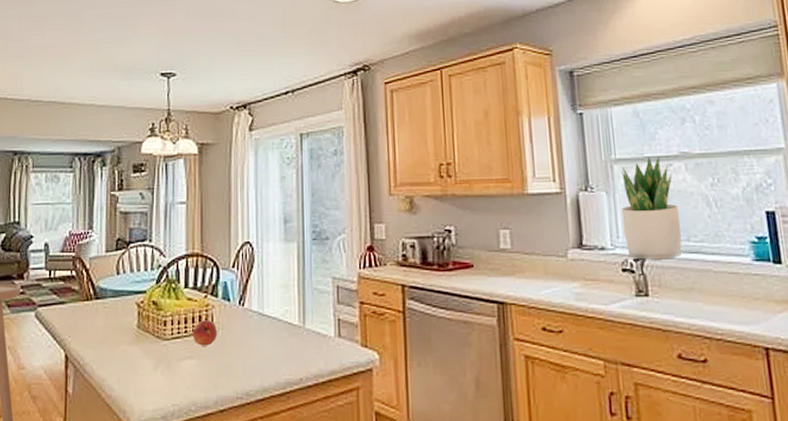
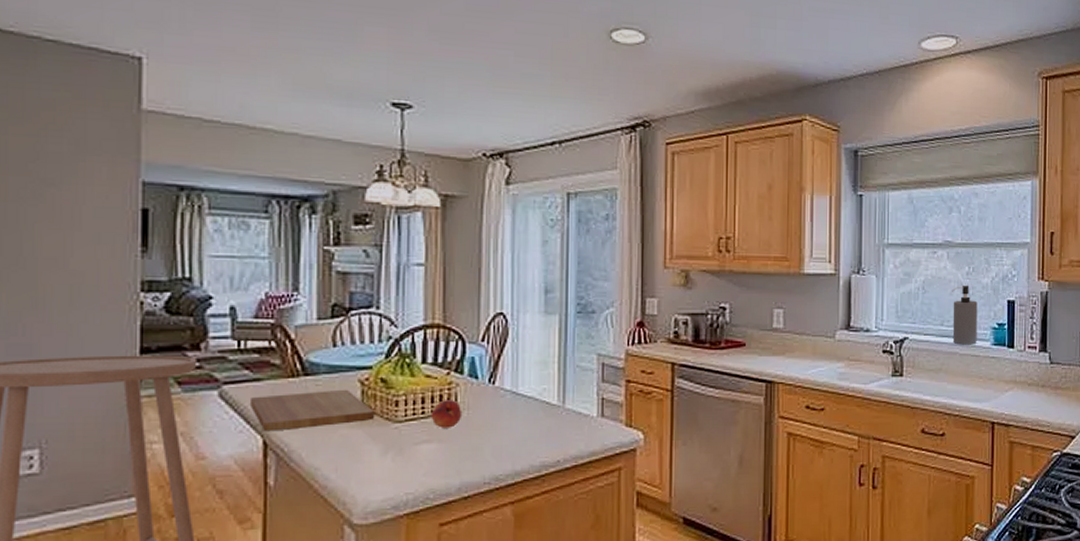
cutting board: none [57,310,147,347] -> present [251,389,374,432]
planter: present [621,156,682,260] -> none [887,243,938,342]
soap dispenser: none [695,197,734,262] -> present [952,285,978,345]

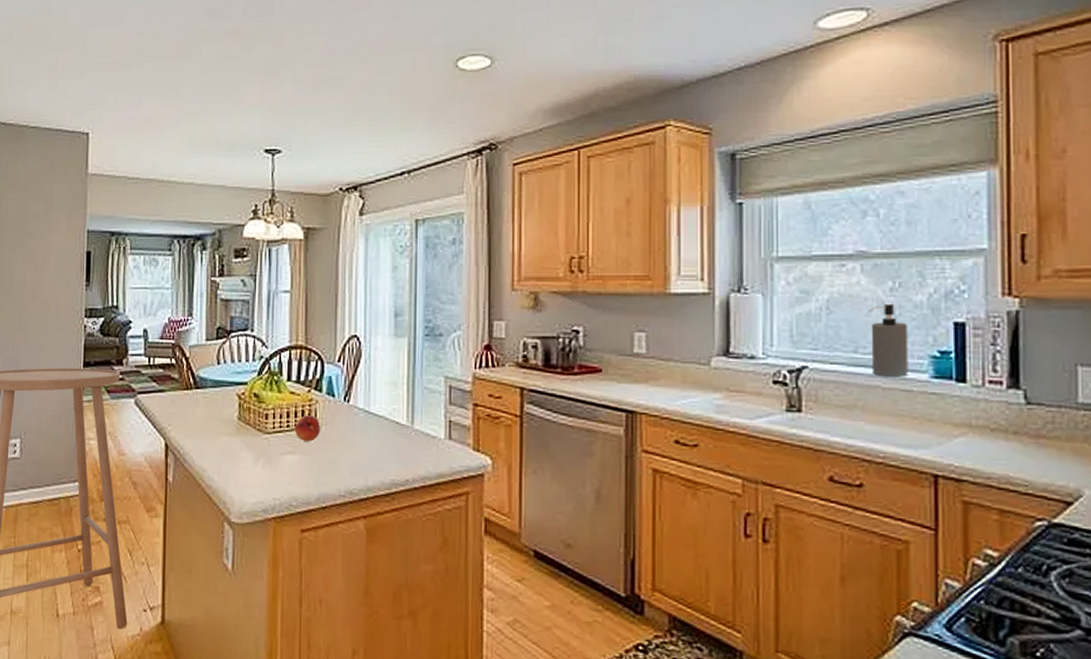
cutting board: present [251,389,374,432] -> none [157,401,248,436]

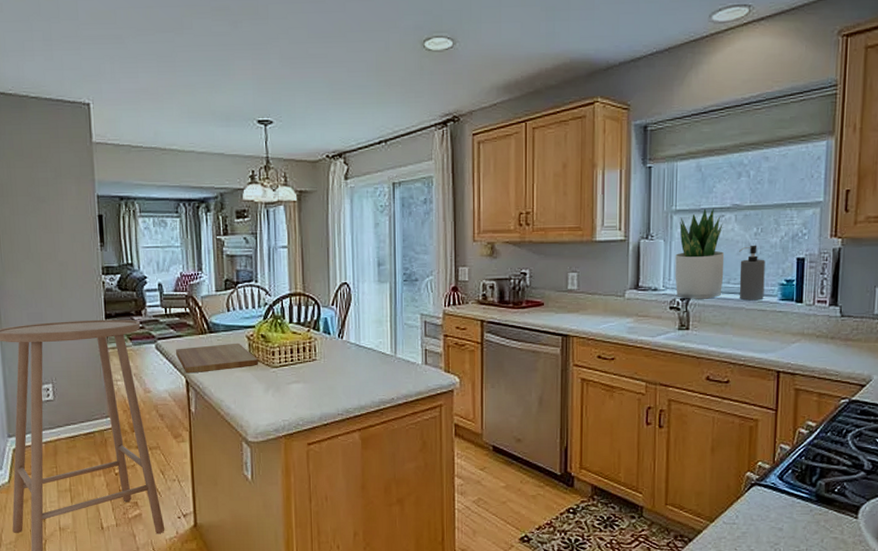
cutting board: none [157,401,248,436] -> present [176,343,258,374]
fruit: present [294,415,321,442] -> none [297,351,320,372]
planter: none [779,255,848,373] -> present [675,208,725,299]

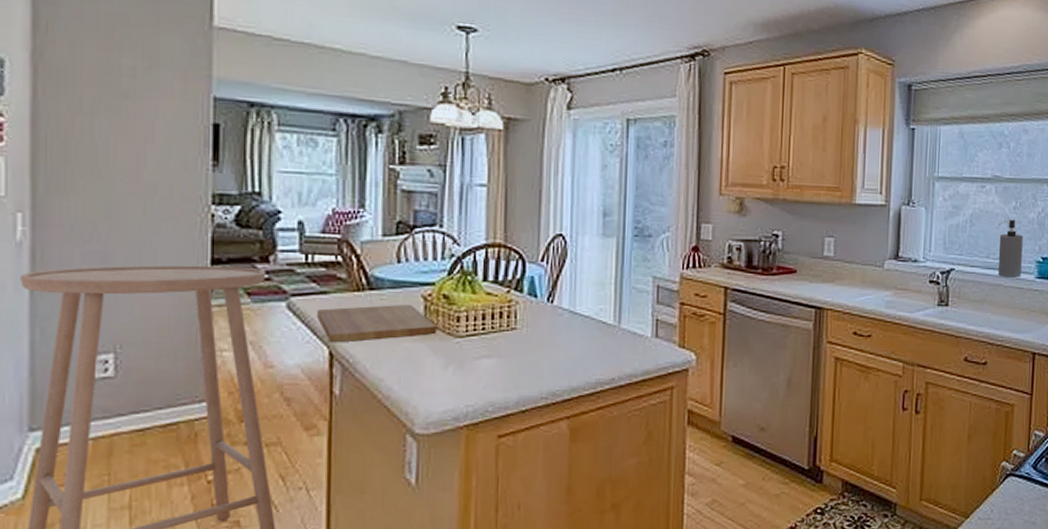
planter: present [675,208,725,299] -> none [935,177,985,274]

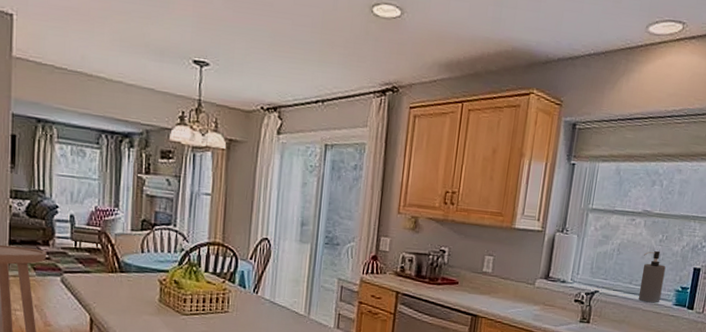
cutting board: present [317,304,436,343] -> none [82,284,168,312]

